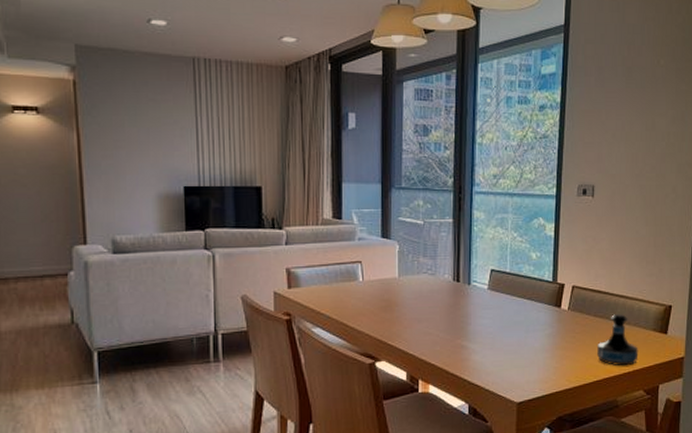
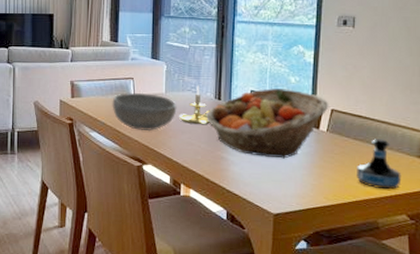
bowl: none [337,277,412,323] -> present [112,92,177,132]
candle holder: none [415,266,450,311] -> present [179,85,211,124]
fruit basket: none [444,265,570,342] -> present [206,87,329,159]

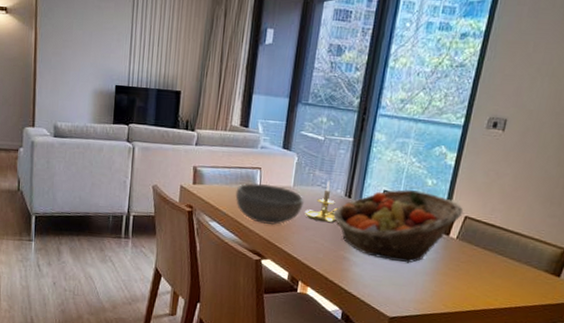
tequila bottle: present [357,139,402,190] -> none [479,250,525,302]

